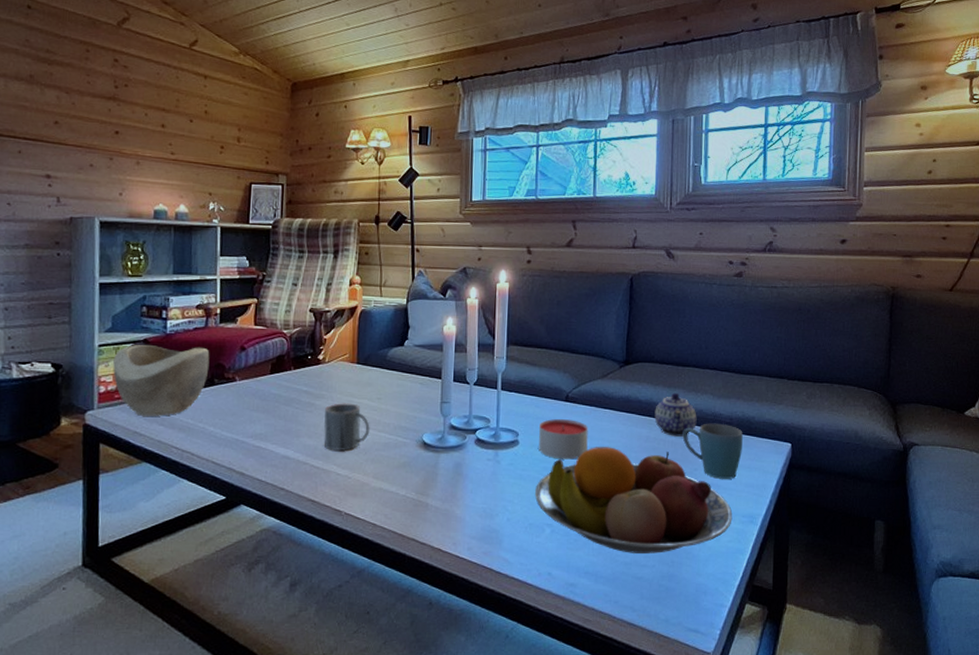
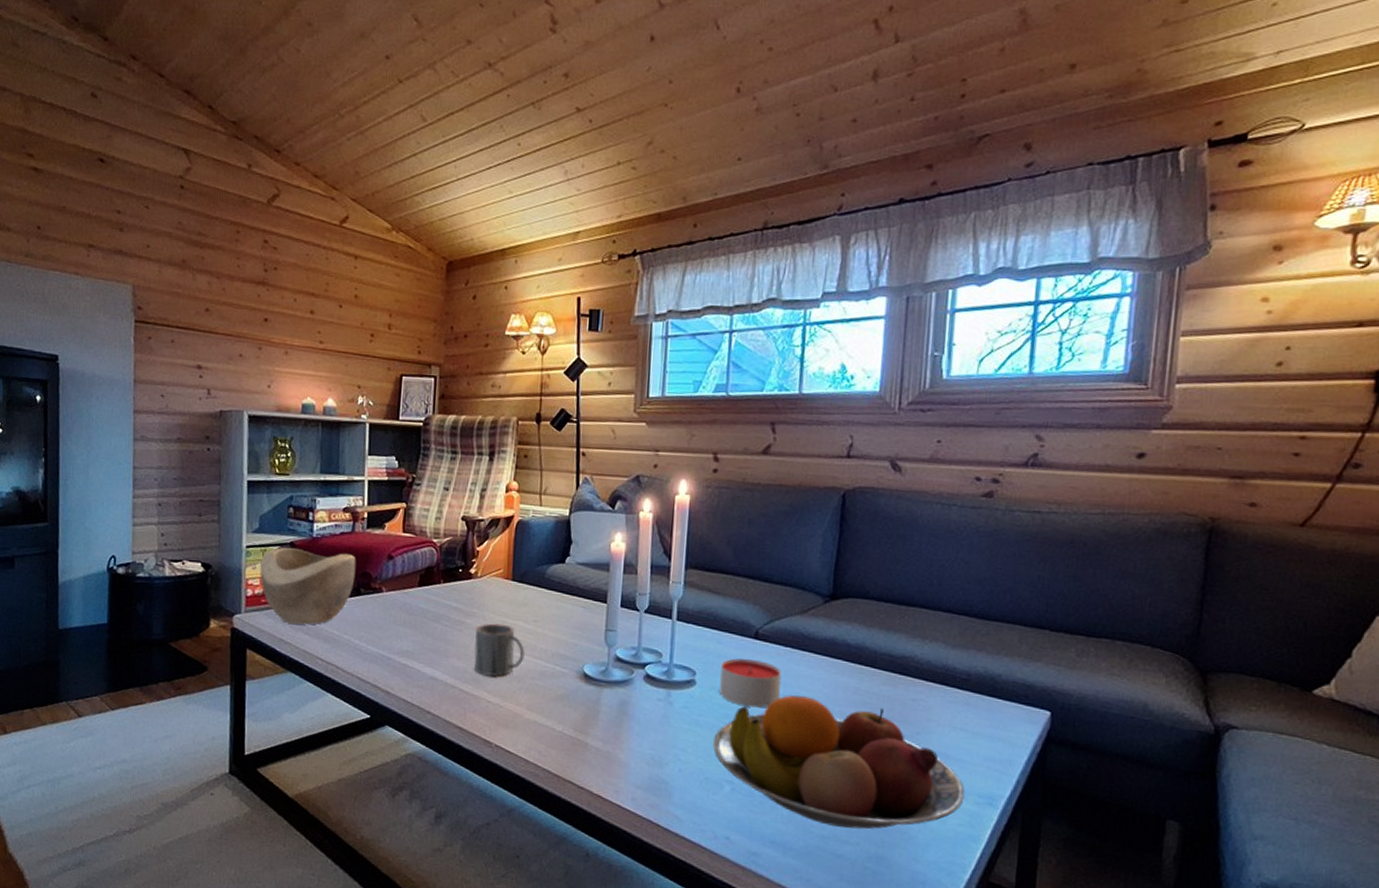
teapot: present [654,392,697,437] -> none [866,637,923,692]
mug: present [682,423,743,479] -> none [902,678,984,749]

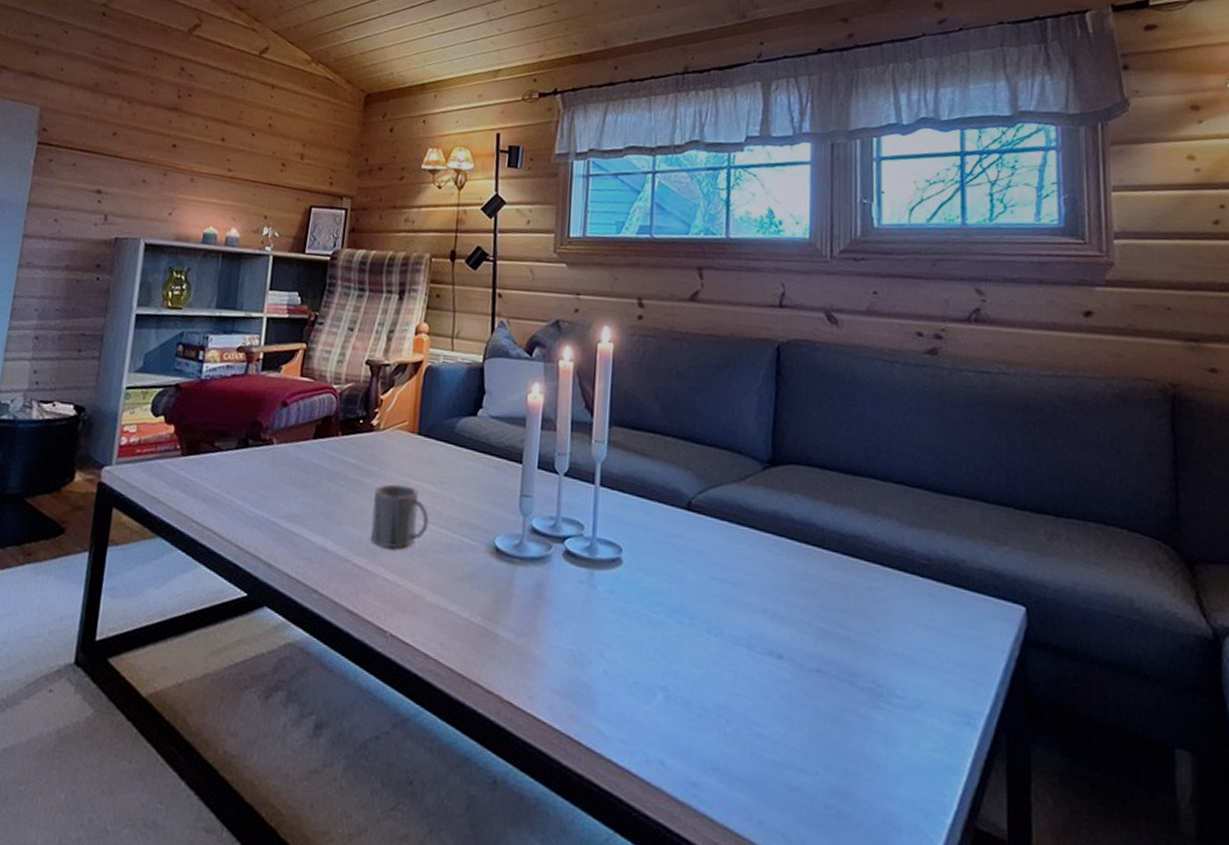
decorative bowl: present [260,547,357,625] -> none [137,389,247,481]
fruit bowl: present [712,695,965,830] -> none [642,579,937,754]
candle: present [719,658,782,708] -> none [649,533,719,595]

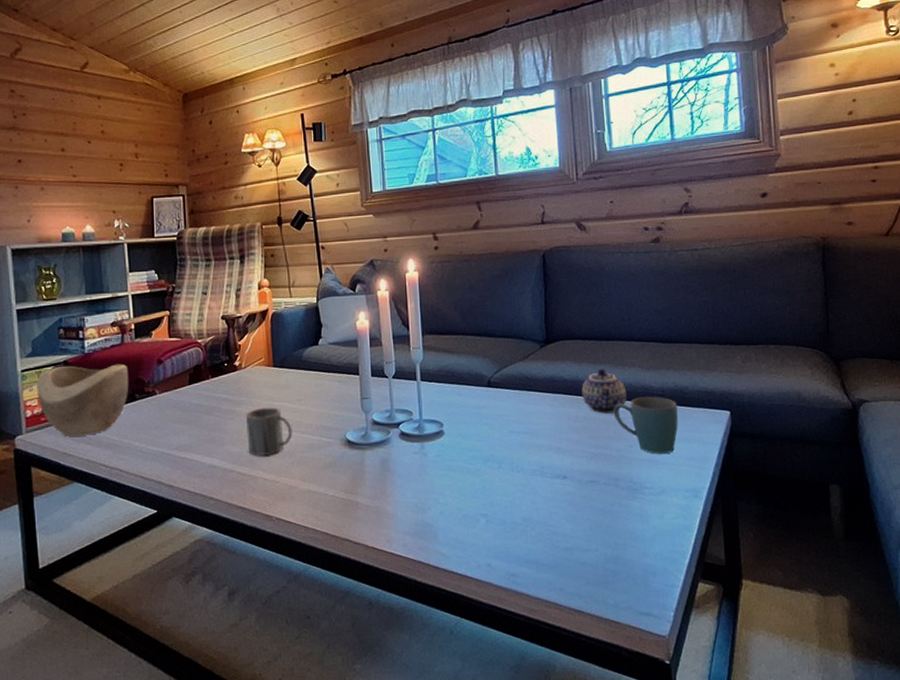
decorative bowl: none [137,389,247,481] -> present [37,364,129,437]
teapot: none [814,511,877,578] -> present [581,368,627,414]
mug: none [856,562,948,652] -> present [613,396,678,454]

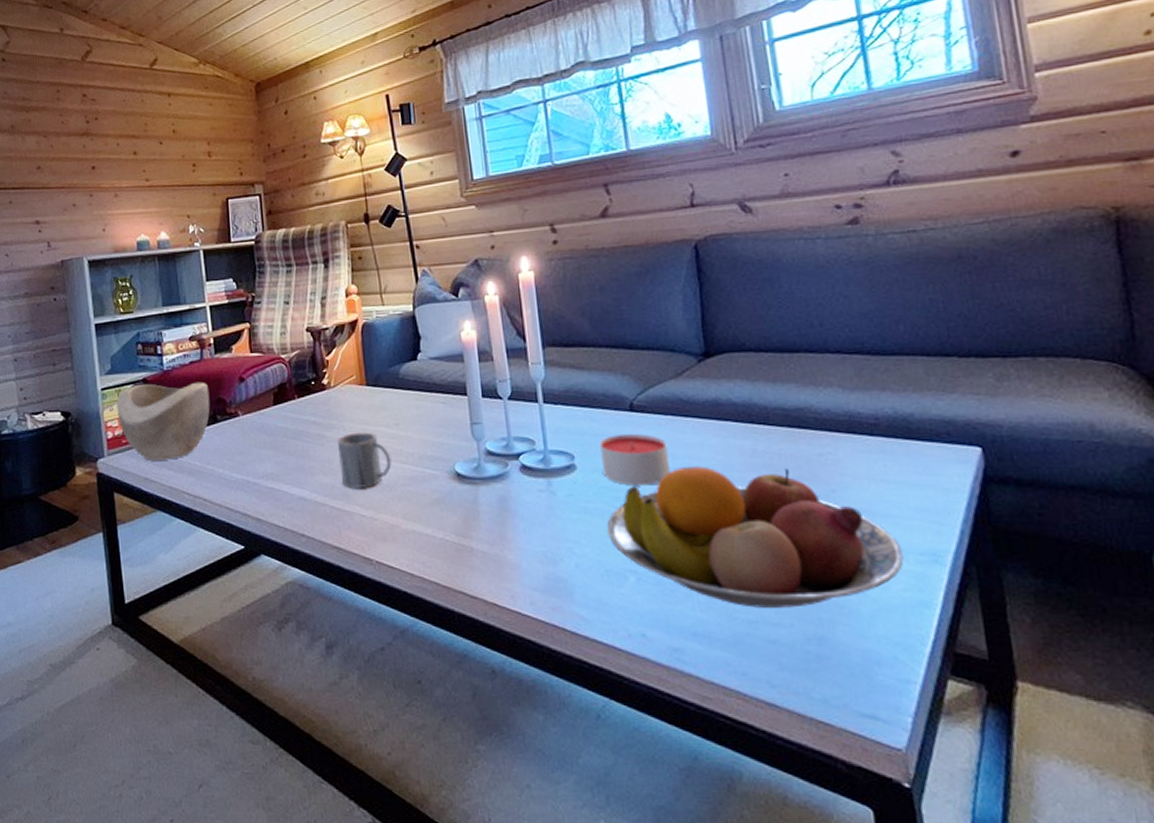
candle: none [464,405,515,447] -> present [600,434,670,486]
fruit bowl: none [465,430,675,538] -> present [606,466,904,608]
teapot: present [581,368,627,414] -> none [758,388,824,448]
mug: present [613,396,678,454] -> none [804,425,903,502]

